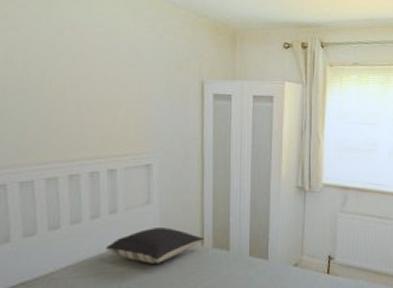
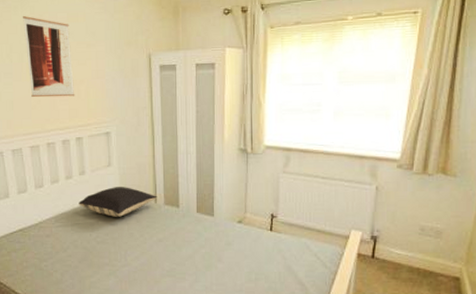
wall art: none [48,25,111,122] -> present [23,16,75,98]

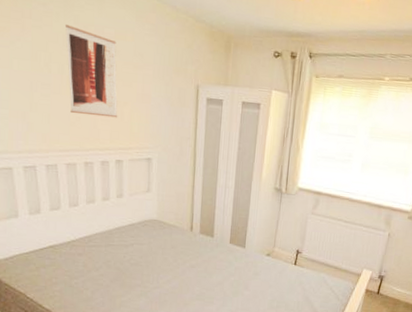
pillow: present [79,187,158,217] -> none [114,212,194,242]

